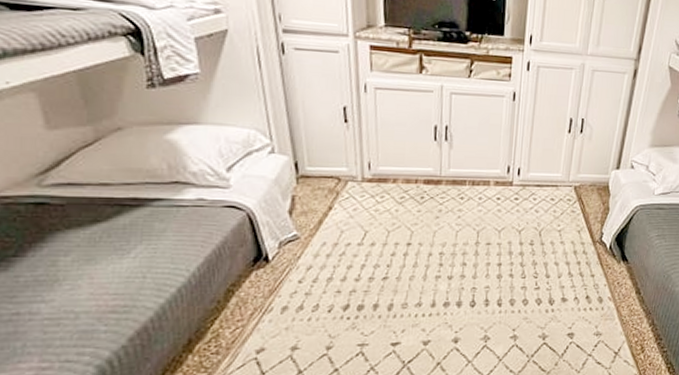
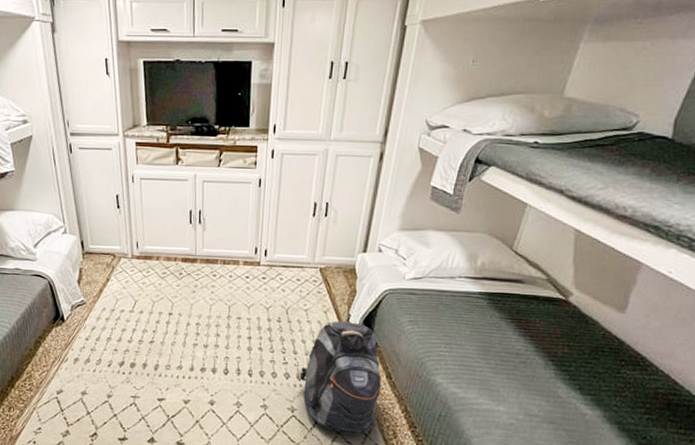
backpack: none [551,240,631,356] -> present [299,321,382,436]

